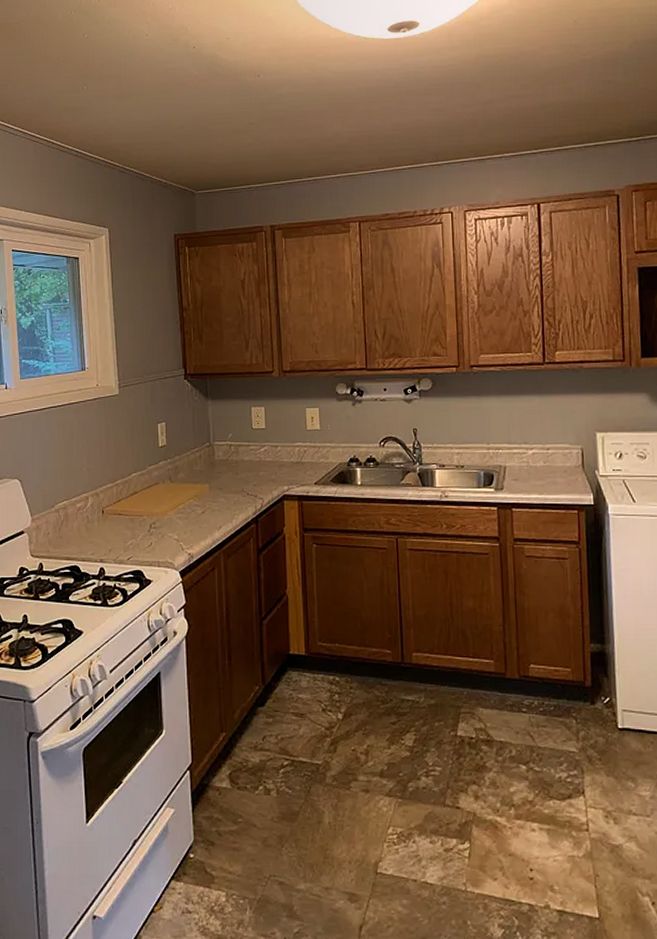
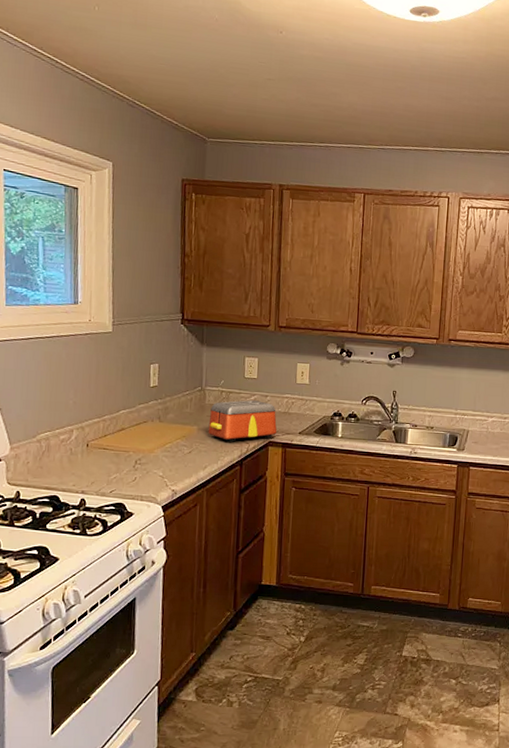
toaster: none [219,452,292,498] -> present [208,400,277,442]

